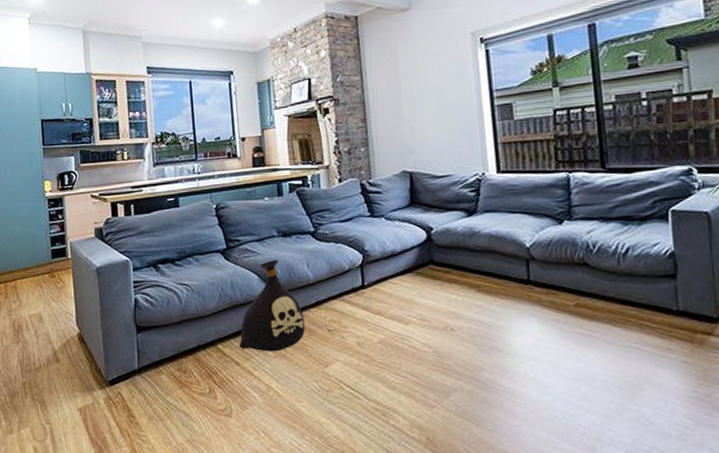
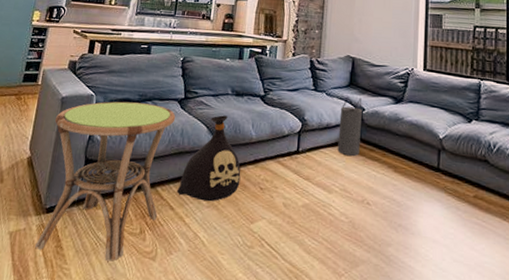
side table: none [95,260,225,423] -> present [34,101,176,261]
speaker: none [404,216,434,282] -> present [337,96,362,156]

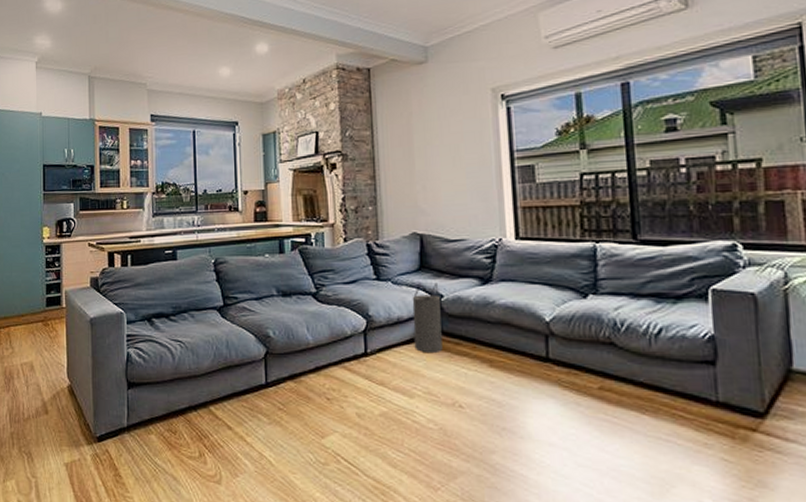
side table: present [34,101,176,261] -> none [87,316,218,487]
bag: present [177,115,241,202] -> none [232,320,302,418]

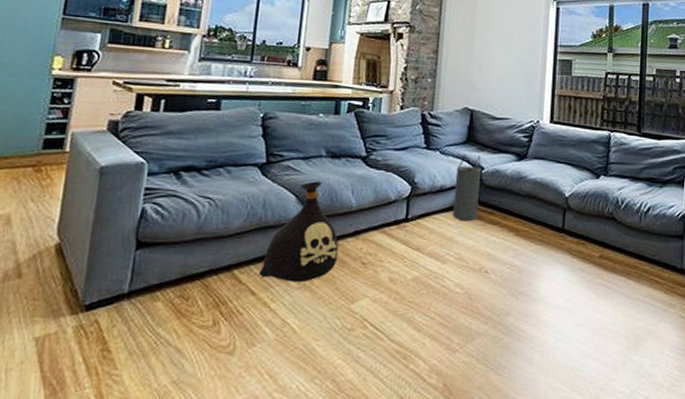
bag: none [232,320,302,418] -> present [259,181,339,283]

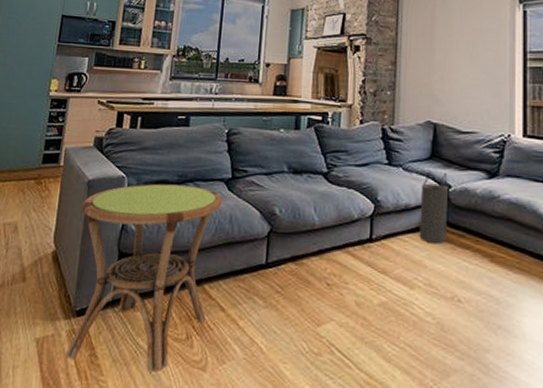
side table: none [71,169,256,361] -> present [65,183,223,372]
bag: present [259,181,339,283] -> none [227,197,303,301]

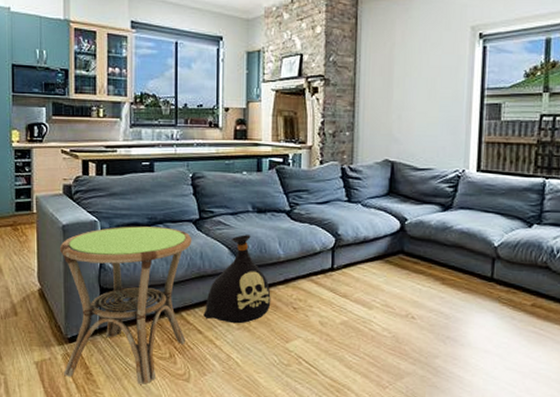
bag: none [227,197,303,301] -> present [203,234,271,324]
speaker: present [419,171,448,243] -> none [377,206,404,270]

